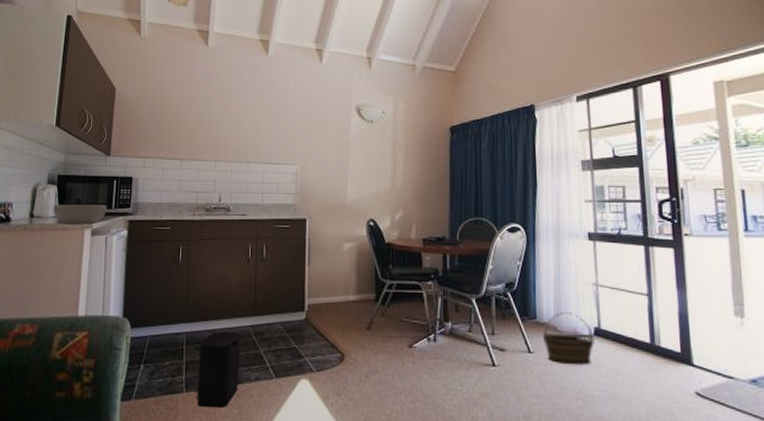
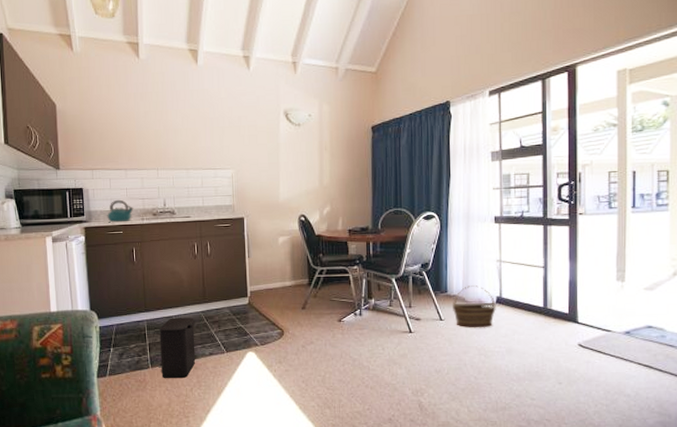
bowl: present [53,204,107,225] -> none [14,214,63,234]
kettle: none [155,191,186,217] -> present [107,199,134,223]

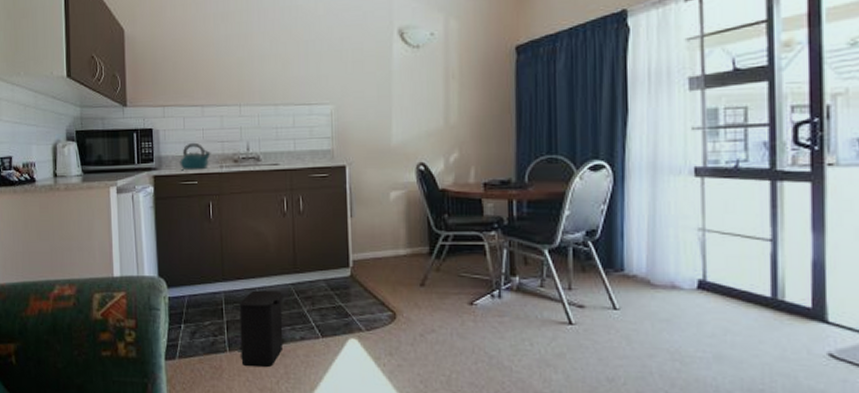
basket: present [452,285,496,328] -> none [630,263,697,323]

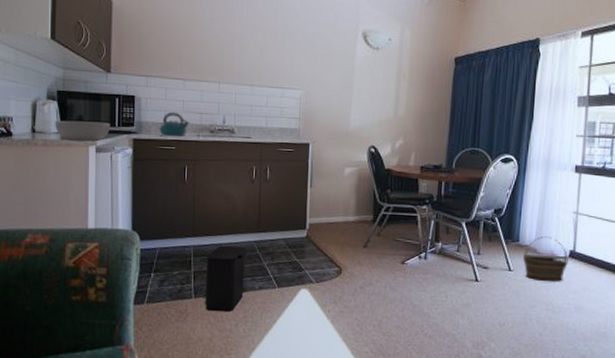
bowl: none [75,160,130,183] -> present [55,120,110,142]
basket: none [630,263,697,323] -> present [522,236,569,282]

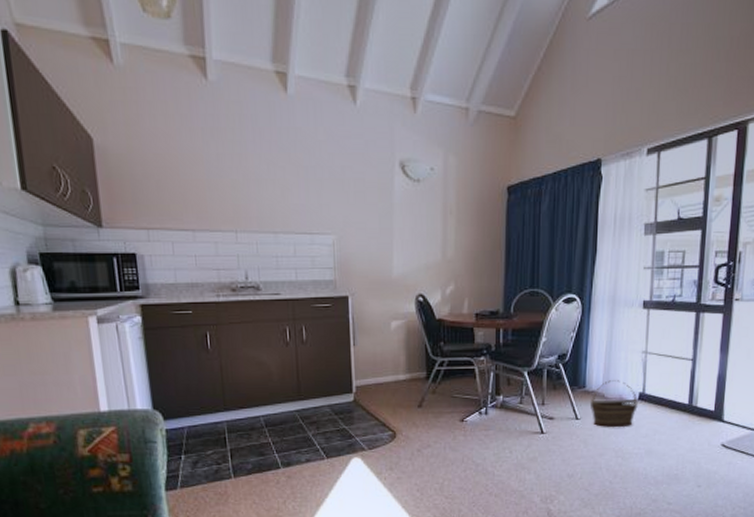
bowl: present [55,120,110,142] -> none [42,287,111,312]
kettle: present [159,111,190,137] -> none [170,269,206,300]
pedal bin: present [201,245,247,312] -> none [242,417,289,490]

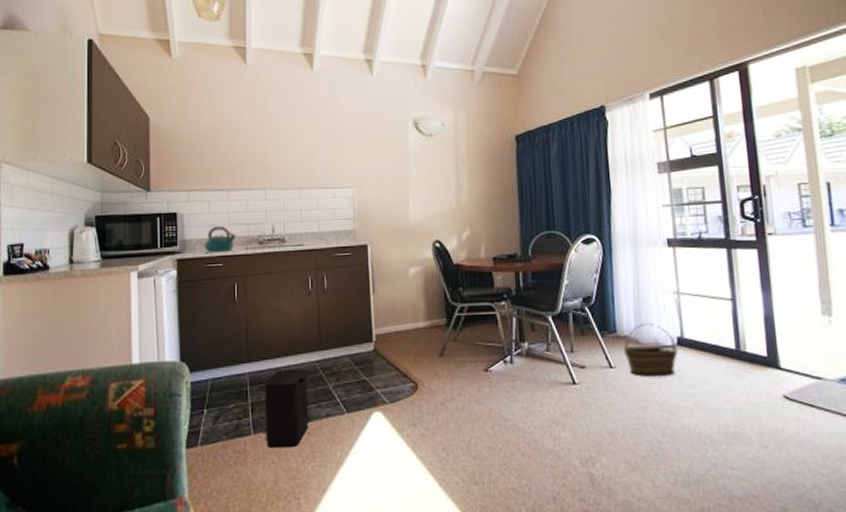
kettle: none [170,269,206,300] -> present [204,225,236,254]
pedal bin: none [242,417,289,490] -> present [262,368,309,448]

